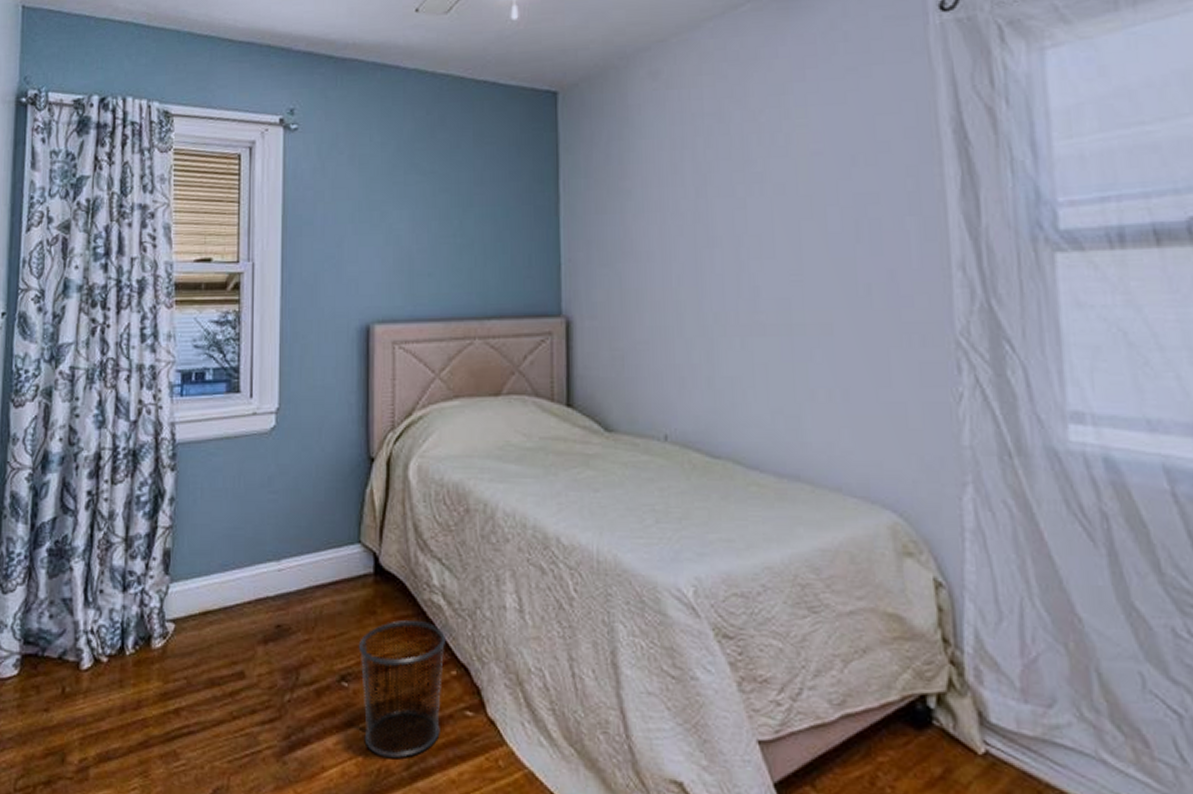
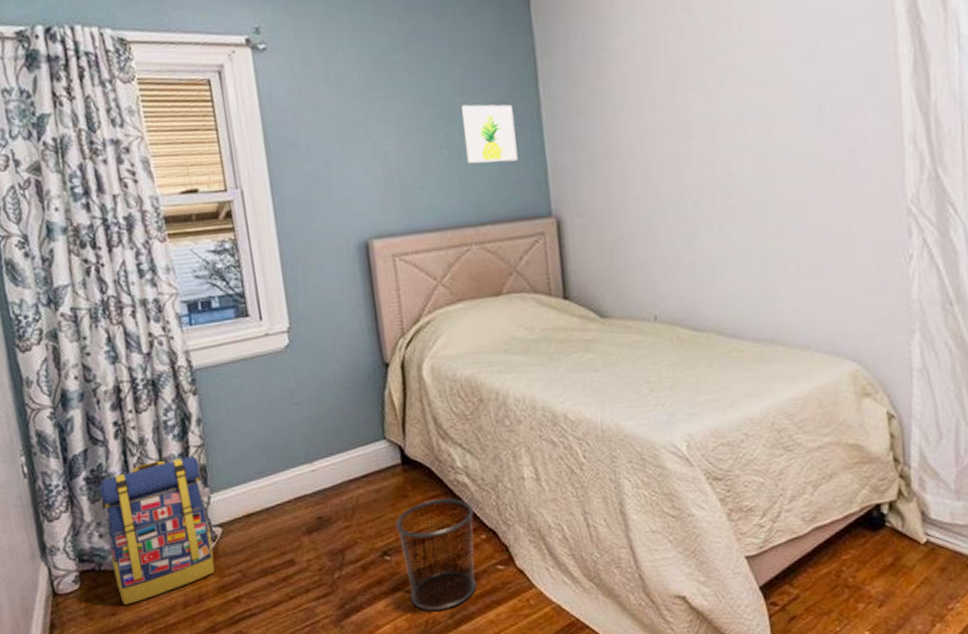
backpack: none [56,538,164,701] -> present [99,456,215,605]
wall art: none [478,195,532,256] -> present [462,104,518,164]

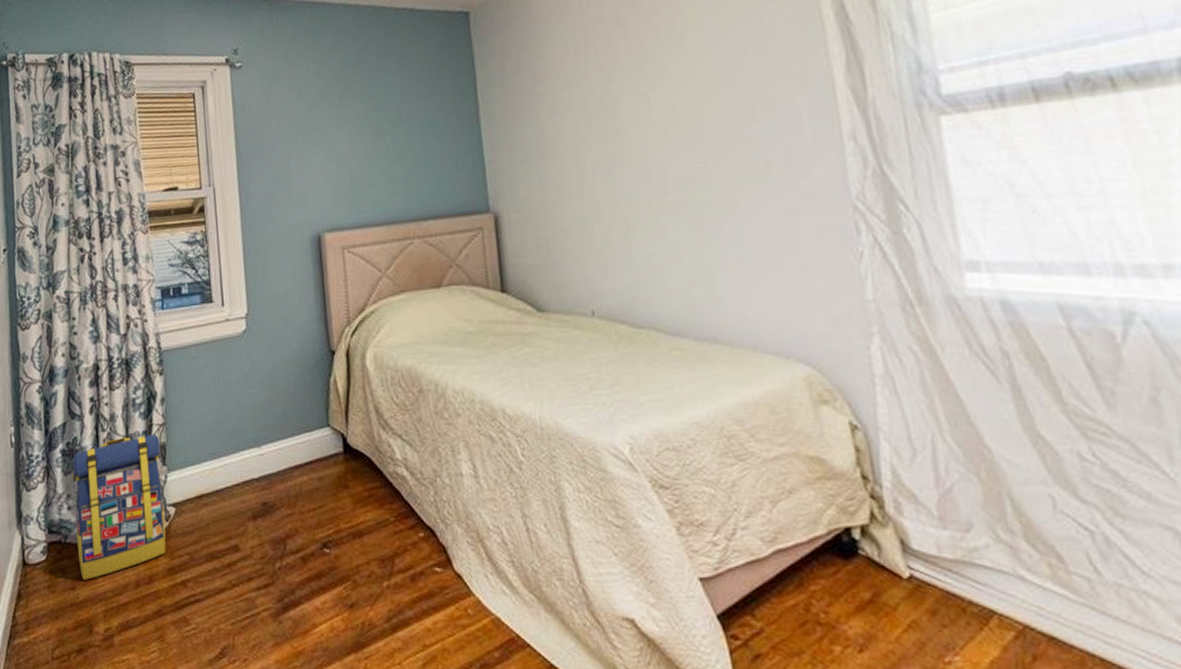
waste bin: present [395,498,477,611] -> none [335,491,414,612]
wall art: present [462,104,518,164] -> none [407,109,458,164]

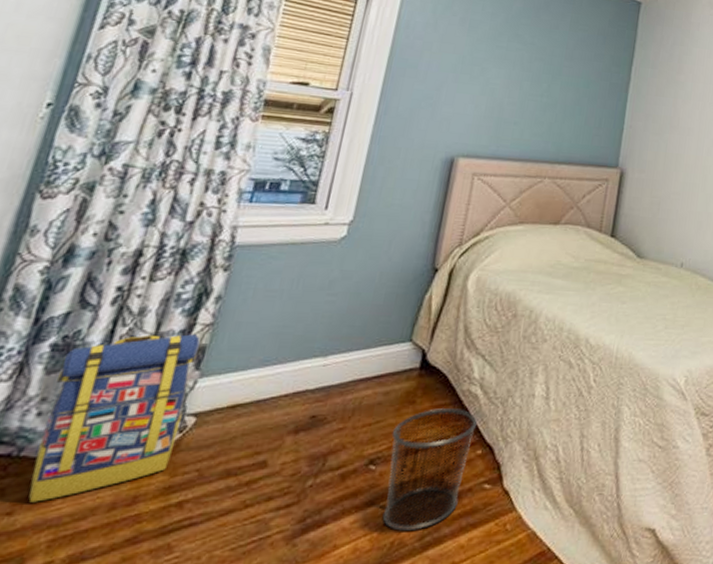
waste bin: none [335,491,414,612] -> present [382,408,478,531]

